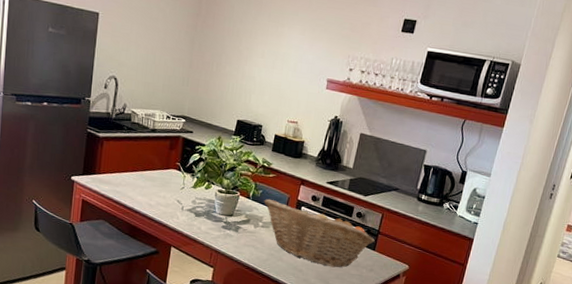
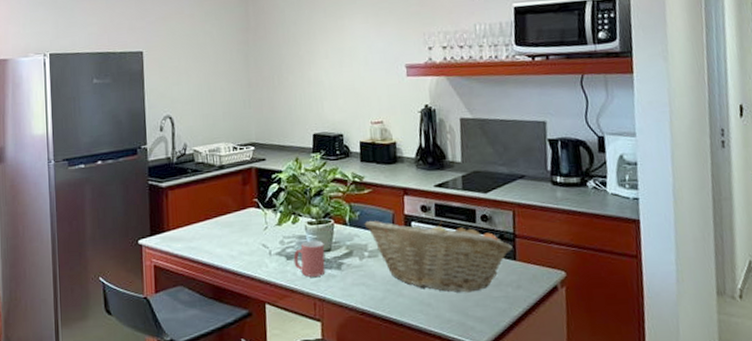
mug: none [200,204,228,234] -> present [293,240,326,277]

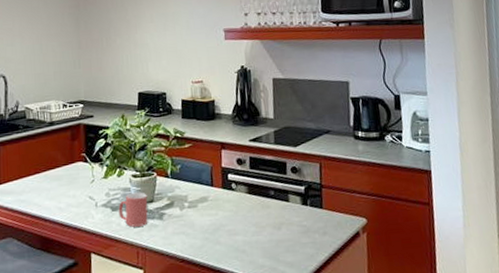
fruit basket: present [364,219,513,293] -> none [185,171,320,240]

